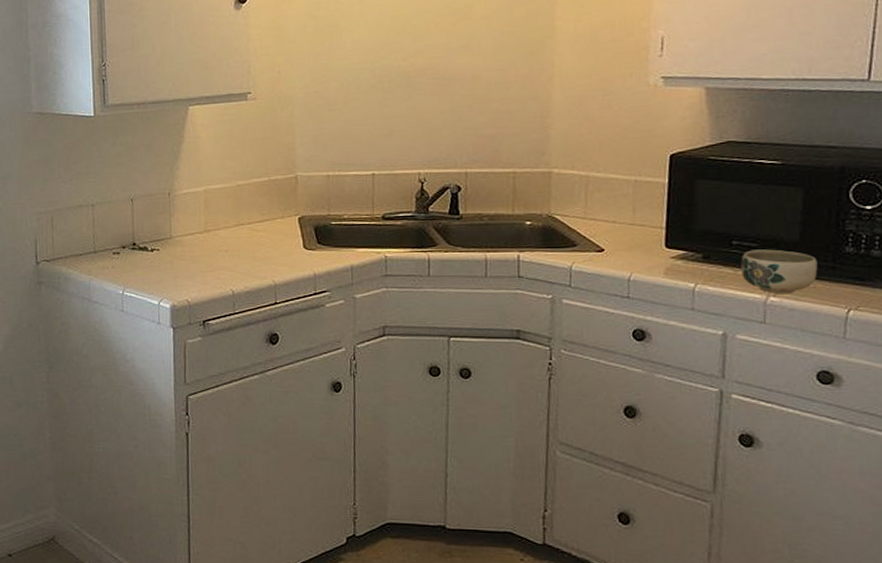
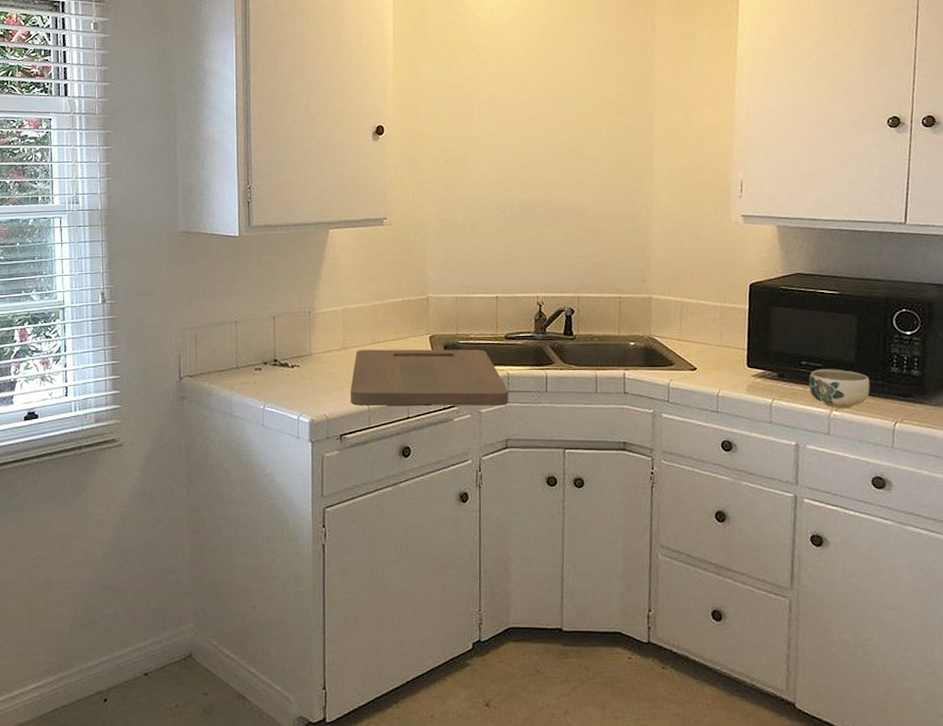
cutting board: none [213,231,387,292] -> present [350,349,509,407]

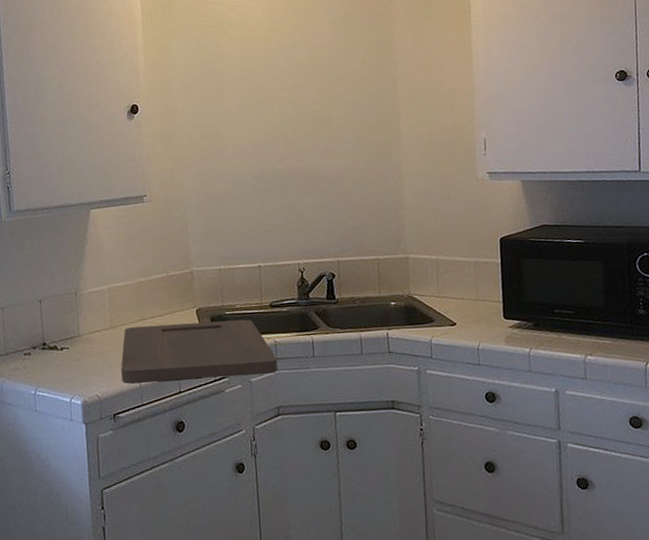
bowl: present [809,369,870,409] -> none [562,315,621,353]

